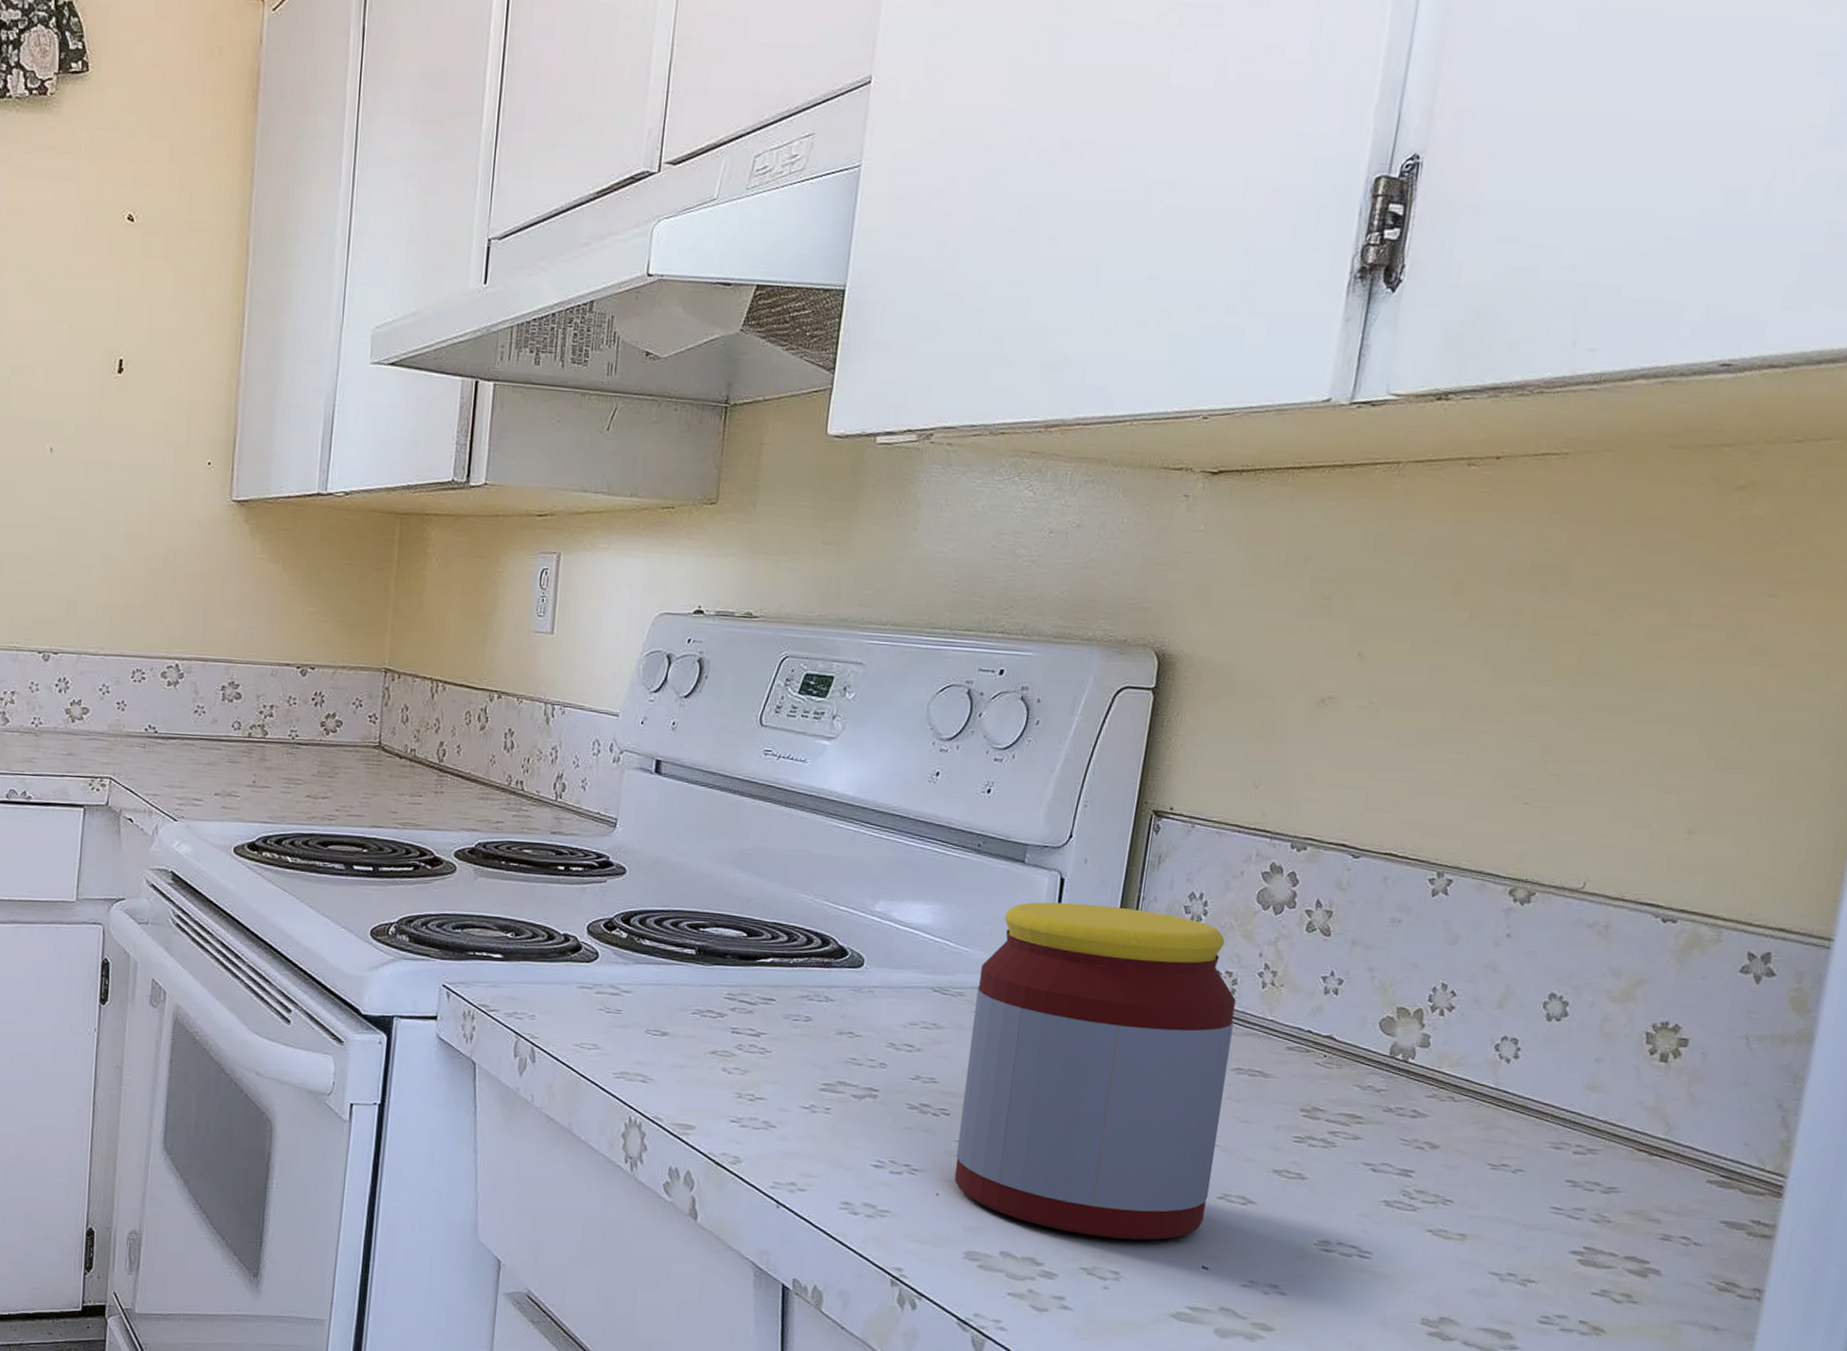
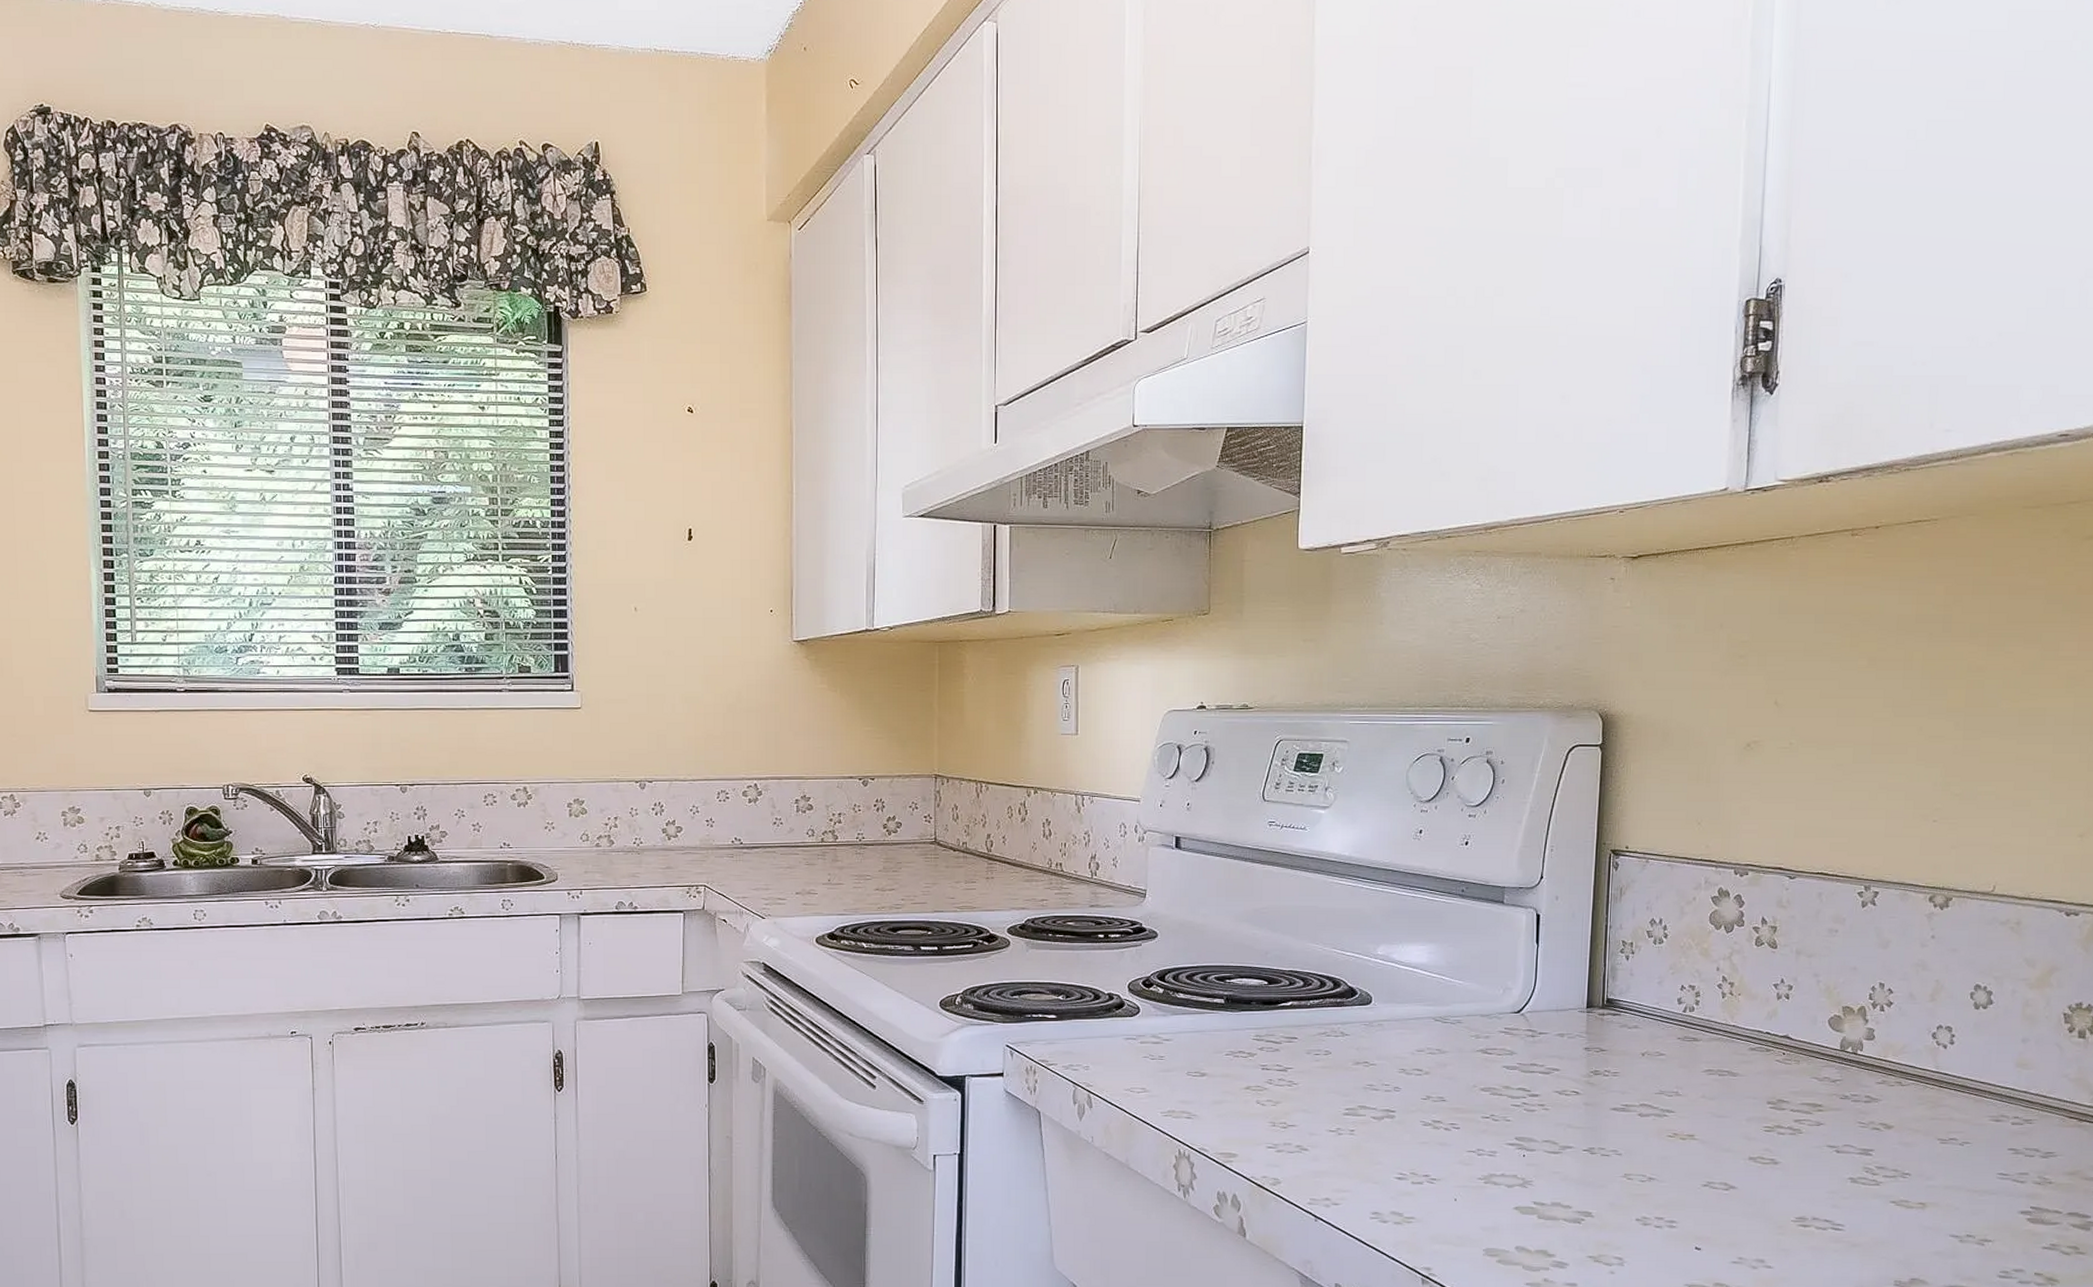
jar: present [954,902,1236,1240] -> none [1468,935,1701,1228]

